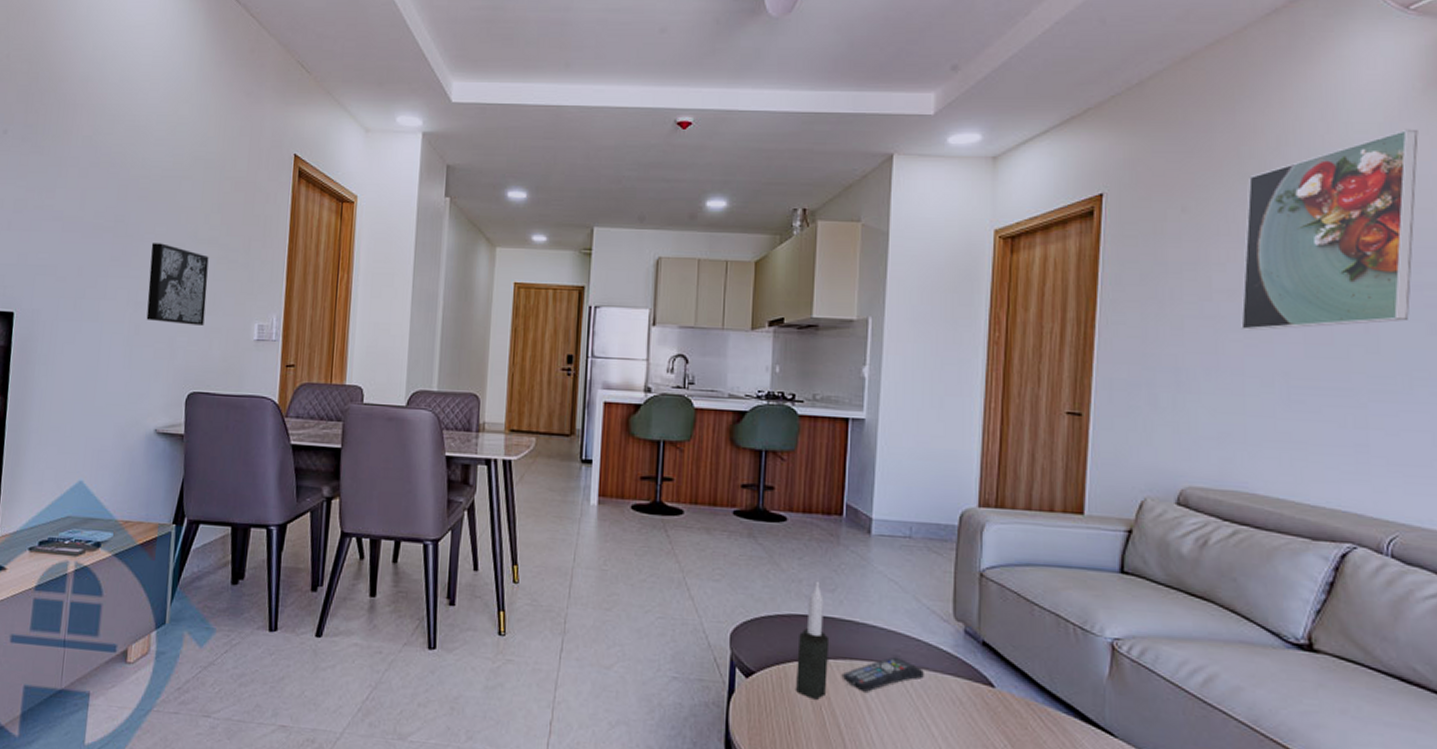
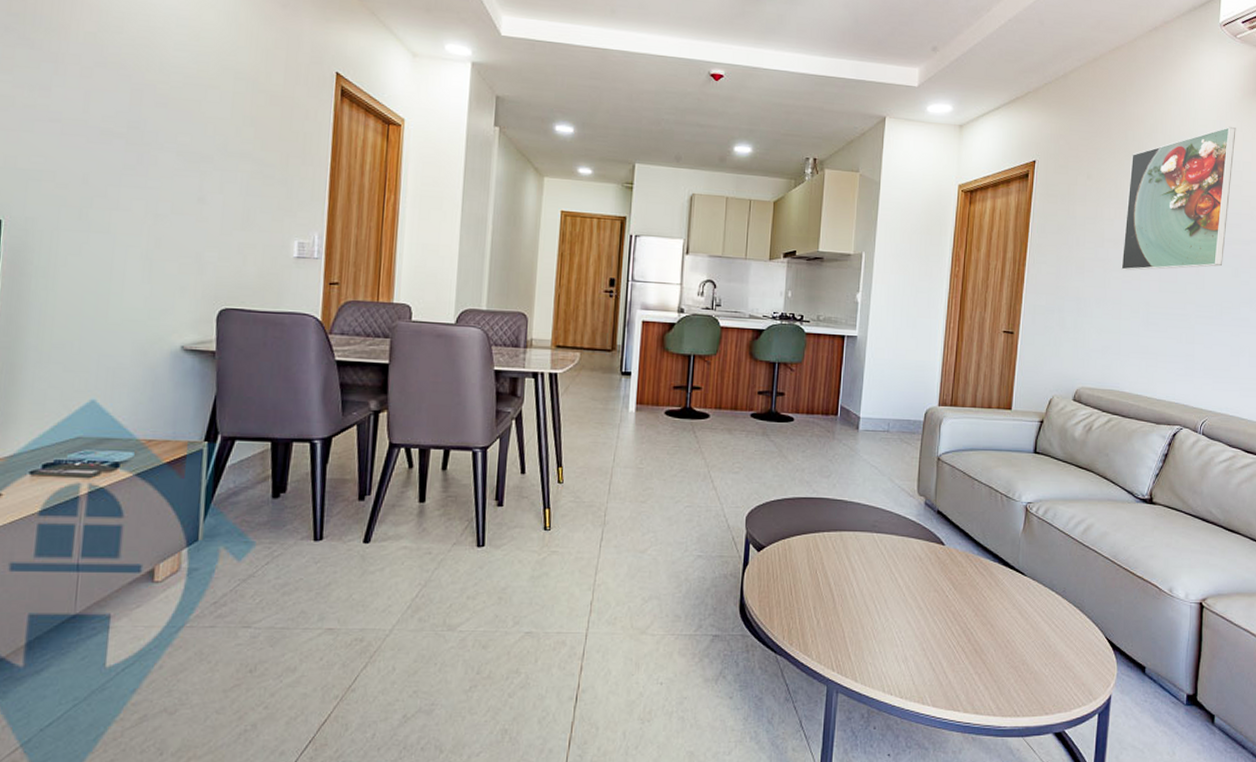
wall art: present [146,243,209,325] -> none [168,153,241,241]
candle: present [796,582,830,700] -> none [798,470,825,565]
remote control: present [841,656,924,692] -> none [833,526,894,556]

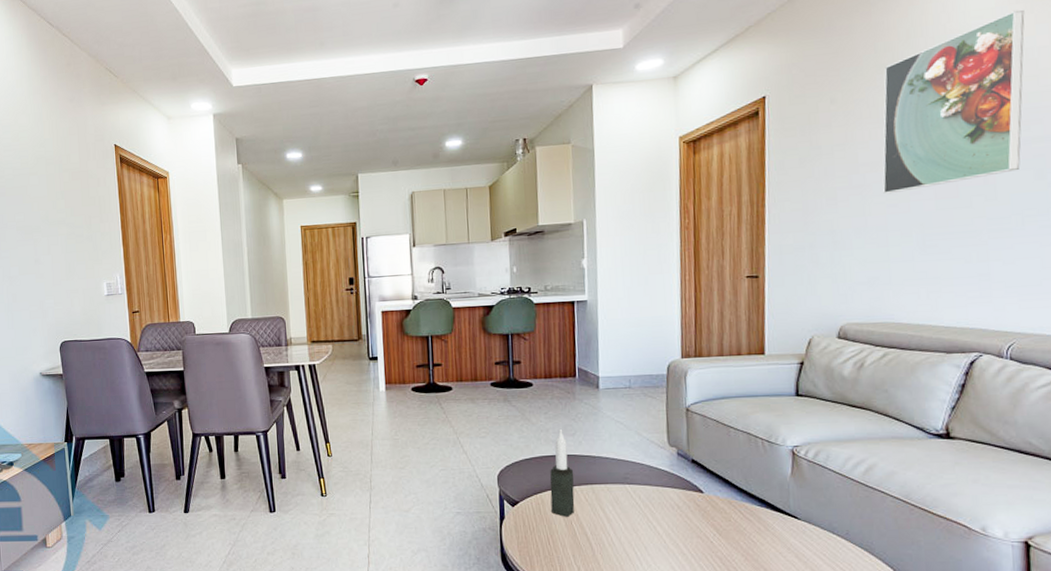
candle: none [798,470,825,565] -> present [550,430,575,517]

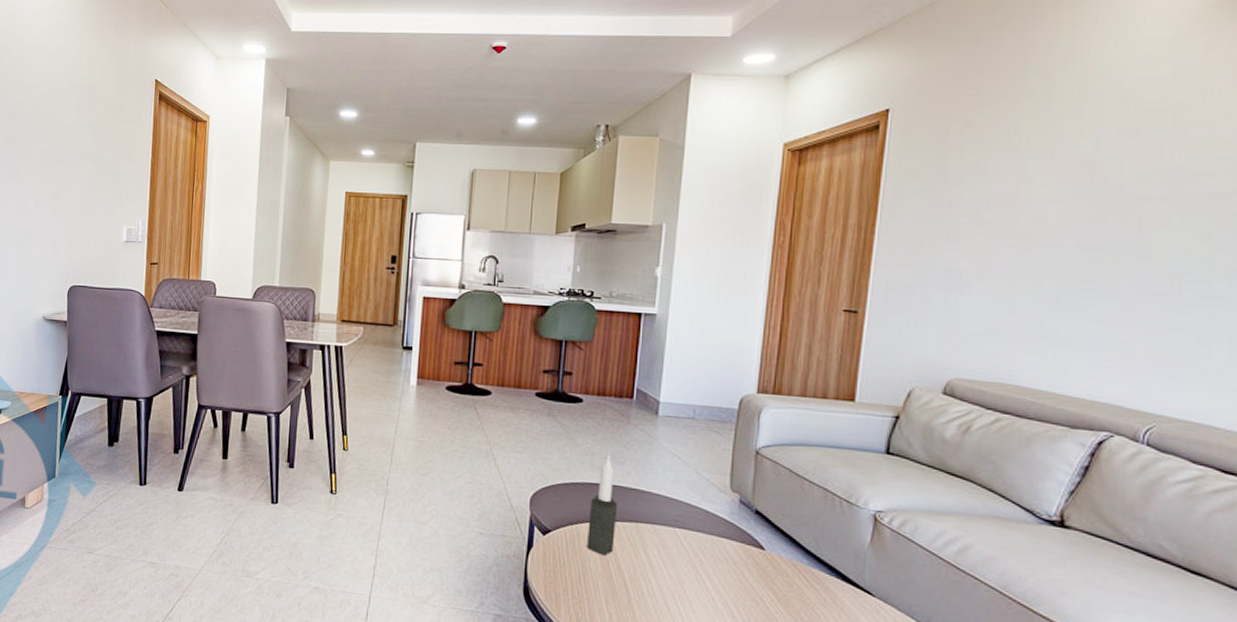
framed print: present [883,9,1025,194] -> none [1016,44,1207,237]

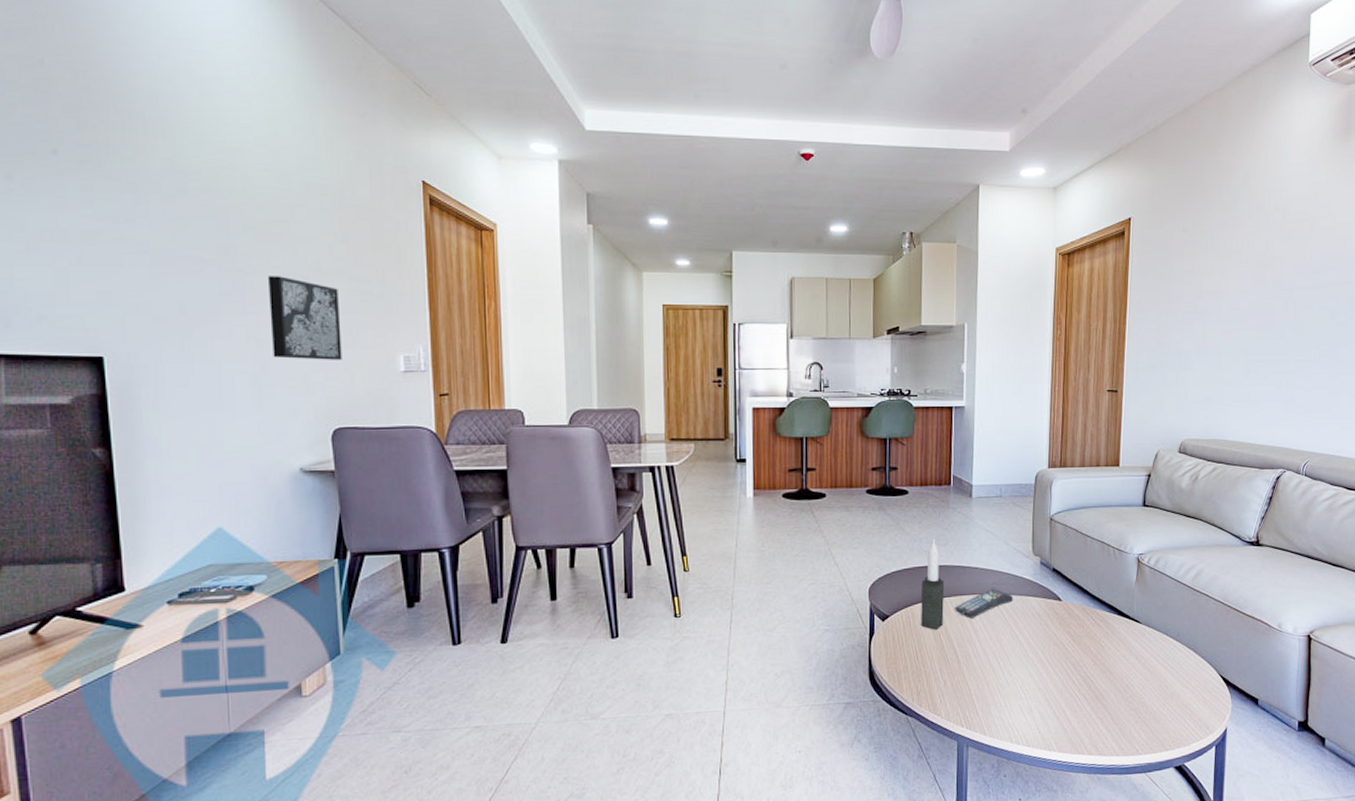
wall art: none [34,158,85,229] -> present [267,276,342,360]
remote control: none [627,521,701,551] -> present [954,588,1013,618]

